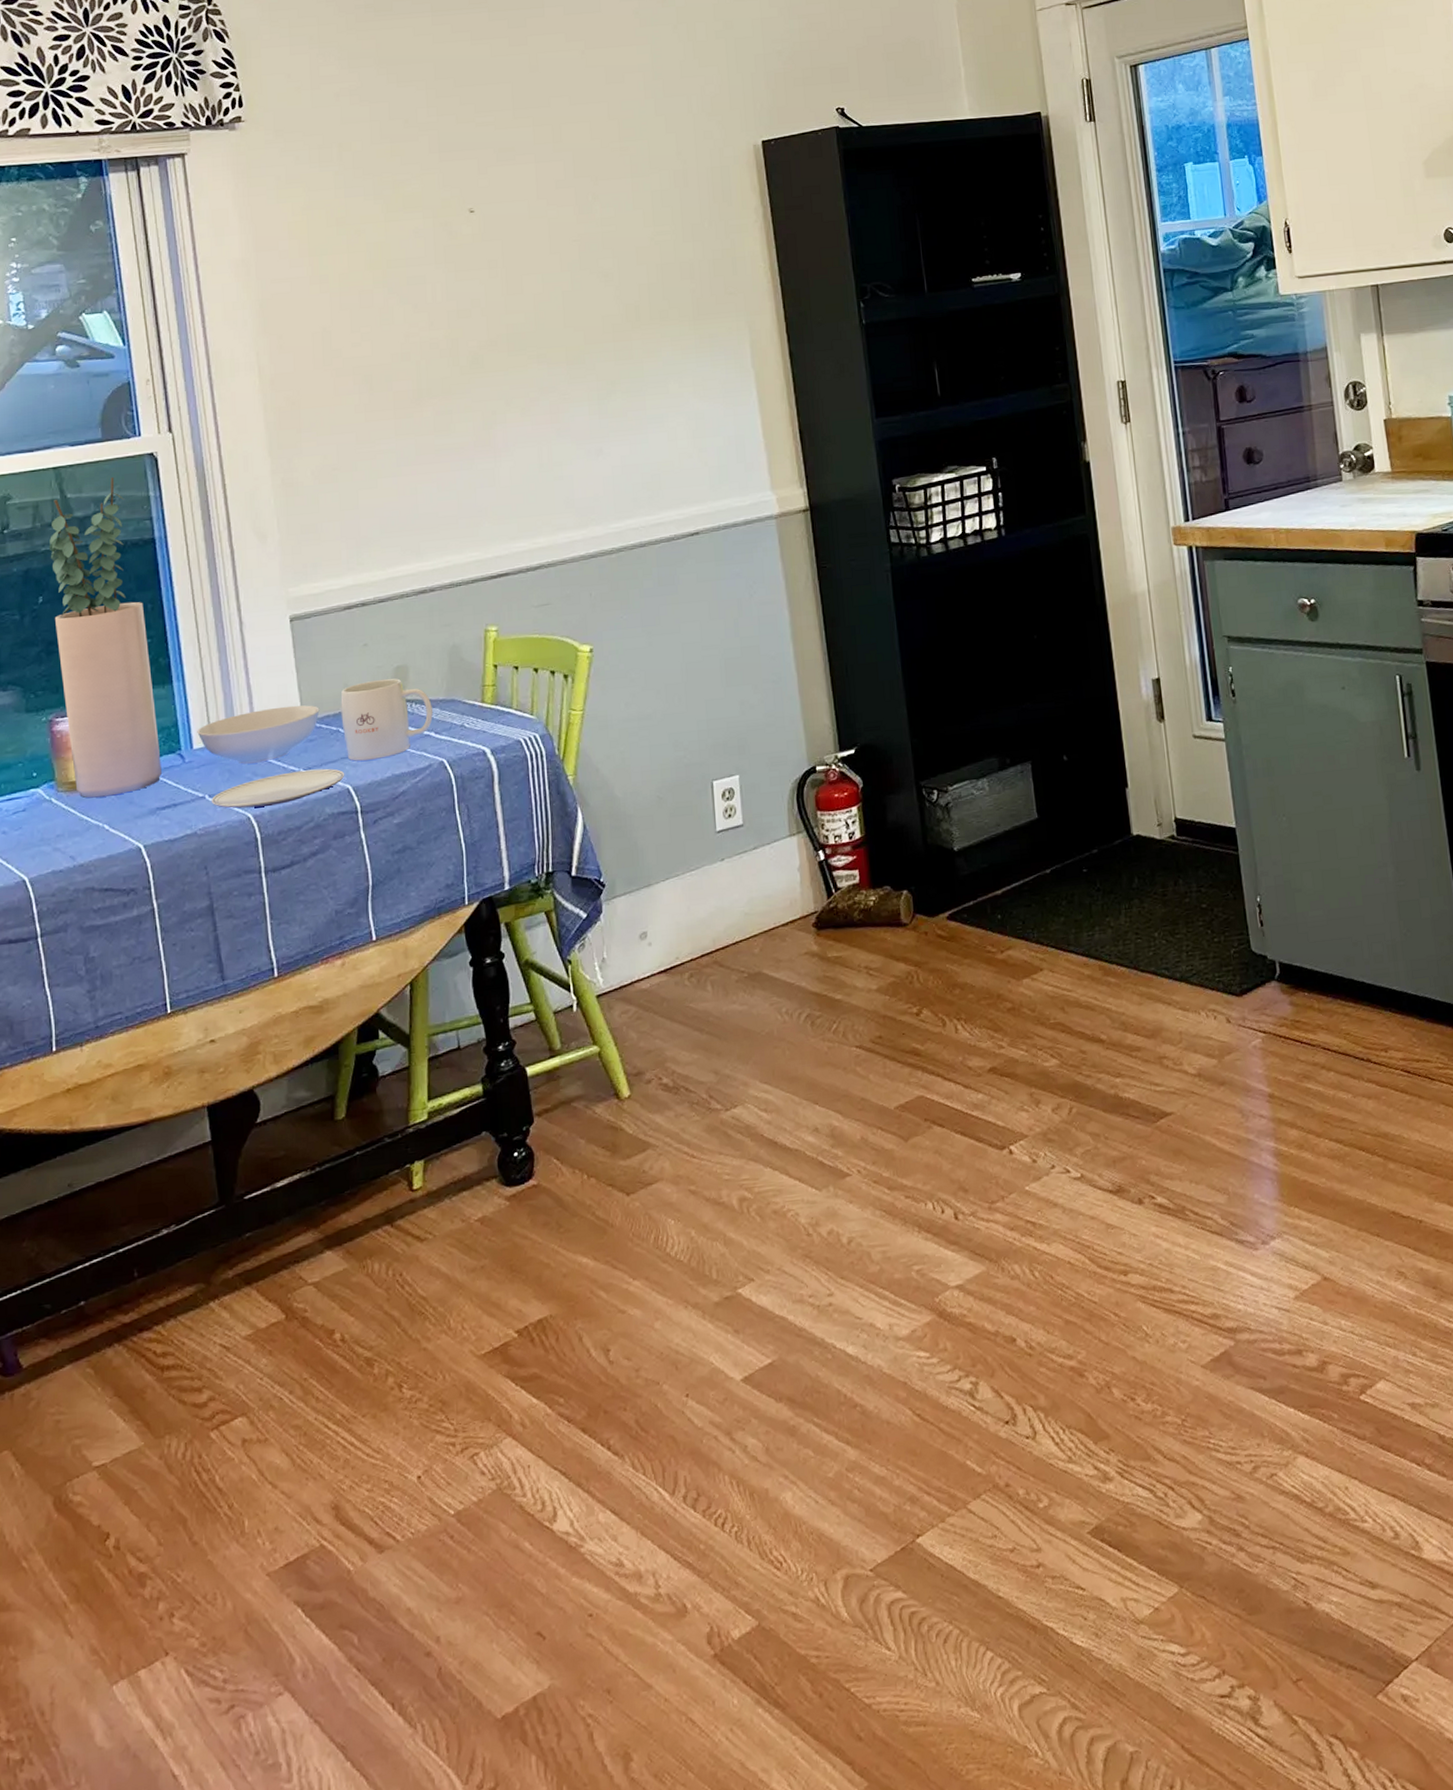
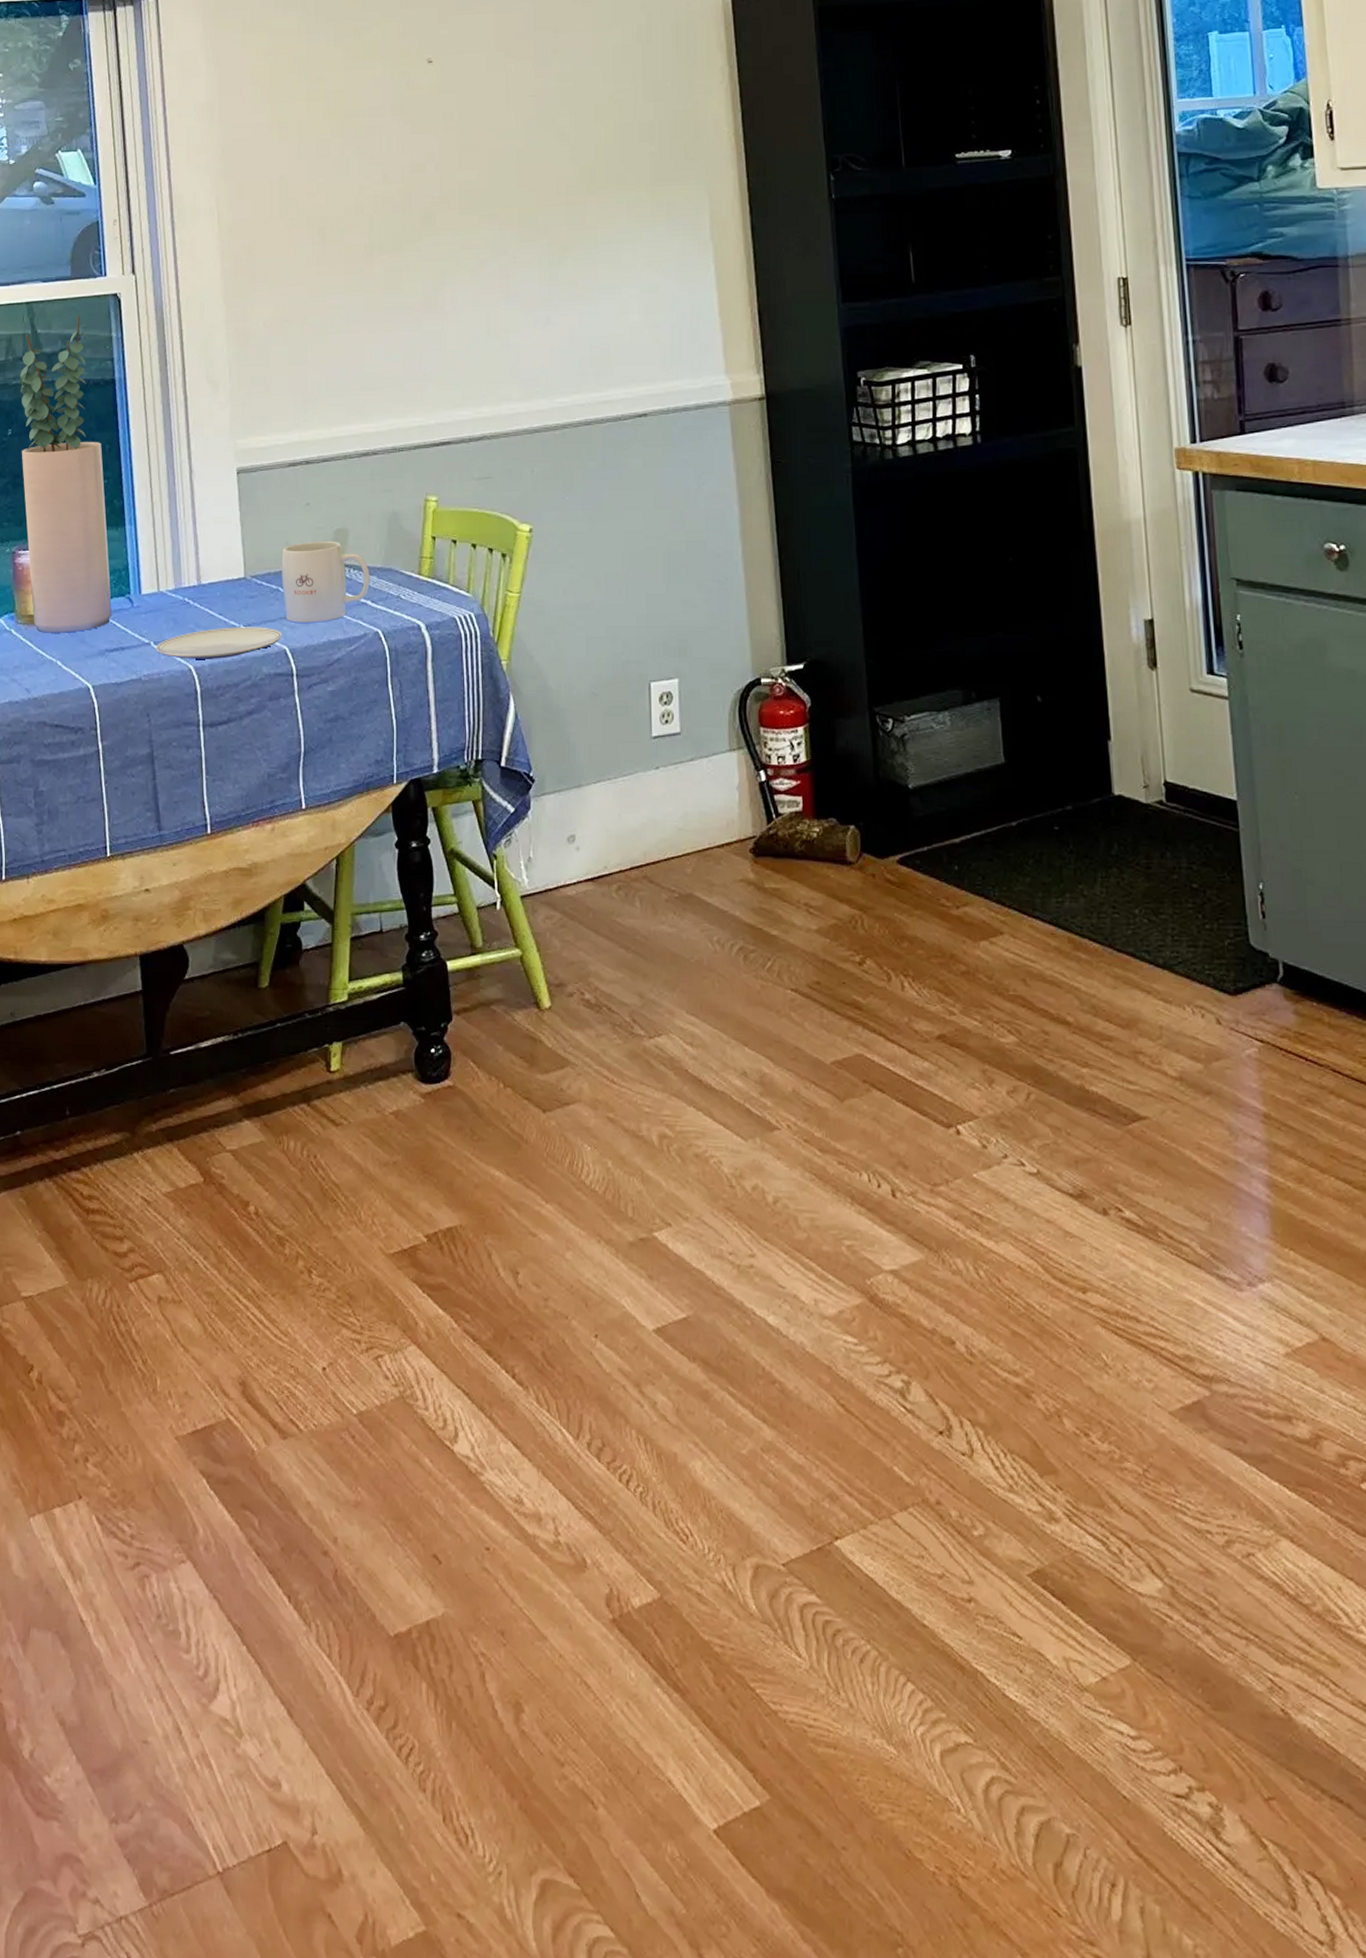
bowl: present [197,705,320,764] -> none [146,559,261,614]

